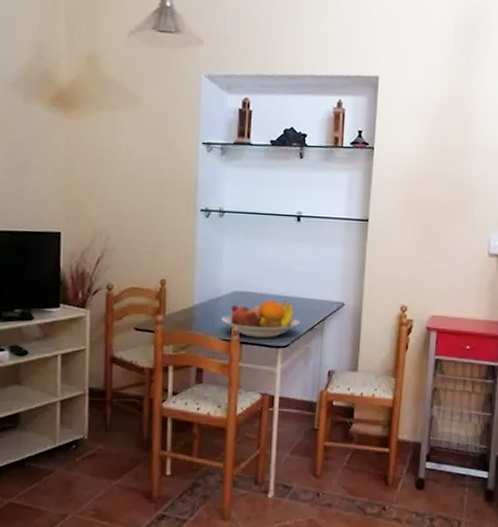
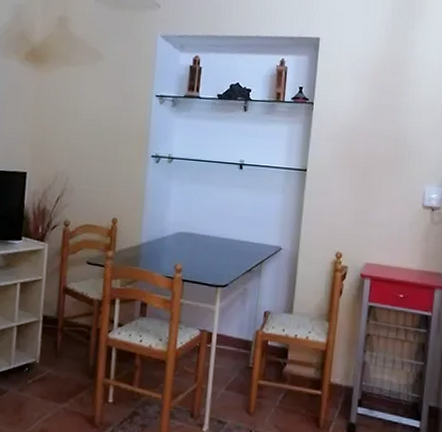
fruit bowl: present [221,300,300,338] -> none [166,241,239,278]

